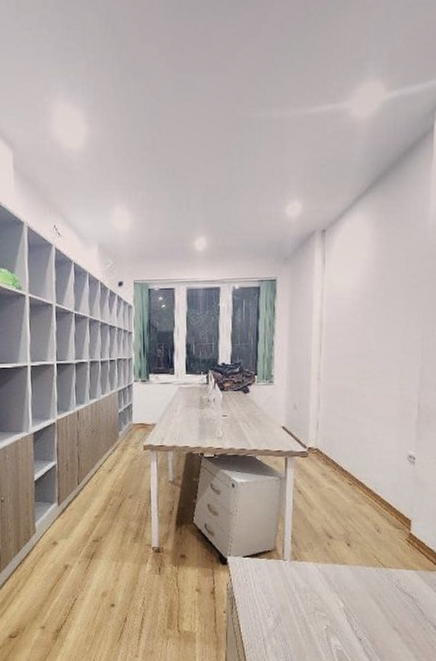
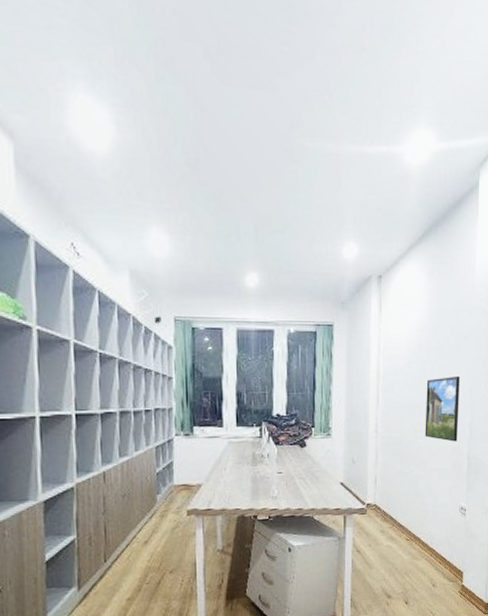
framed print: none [370,323,409,390] -> present [425,375,460,442]

